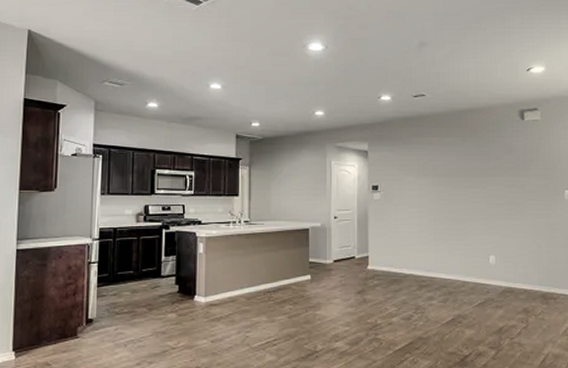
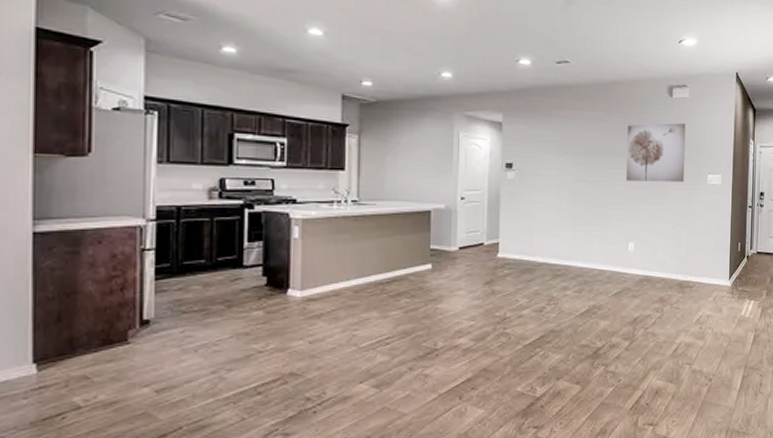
wall art: none [482,144,541,198] -> present [625,123,686,183]

